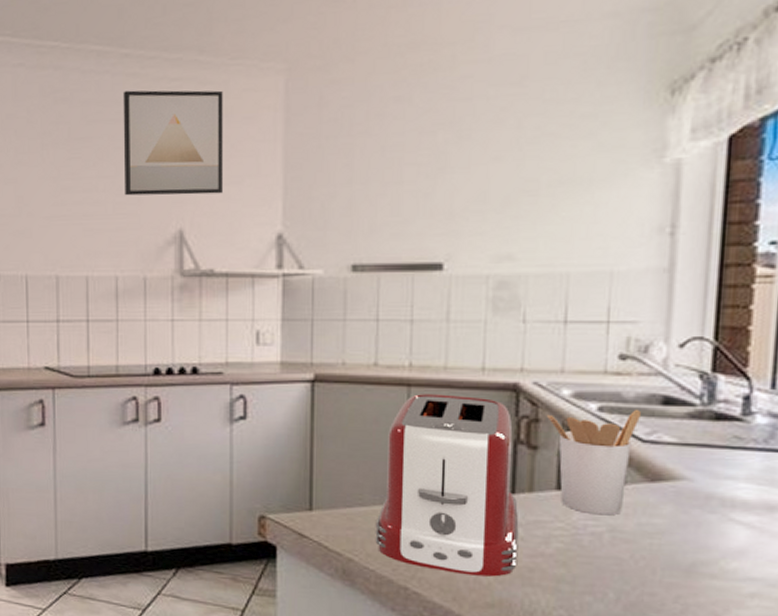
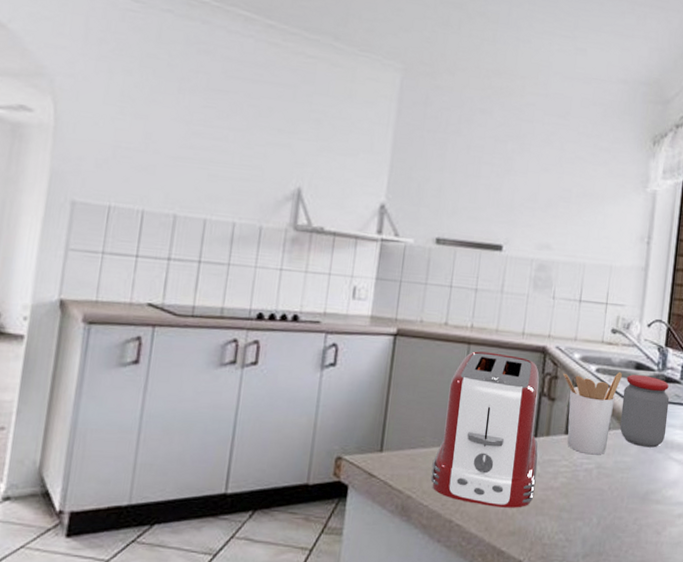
wall art: present [123,90,223,196] -> none [253,56,350,162]
jar: none [642,412,724,507] -> present [619,374,670,448]

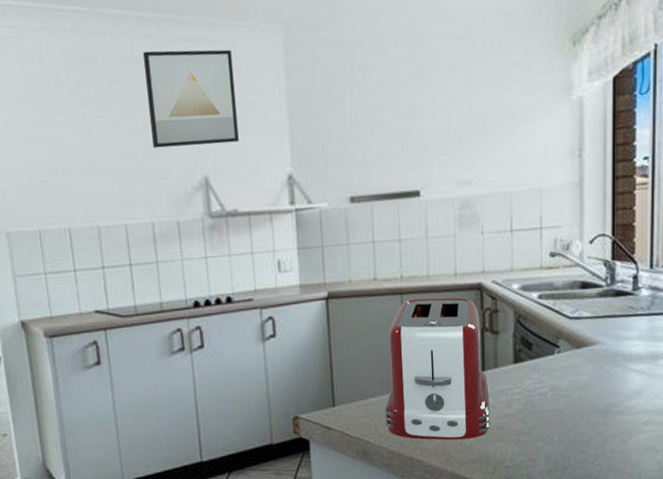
wall art: none [253,56,350,162] -> present [142,49,239,148]
utensil holder: present [563,371,622,455] -> none [504,294,567,379]
jar: present [619,374,670,448] -> none [570,293,623,364]

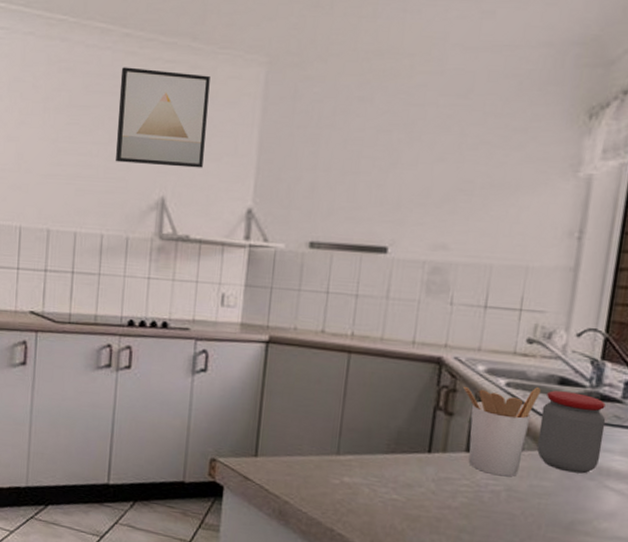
toaster: present [384,297,490,440] -> none [309,360,434,524]
utensil holder: none [504,294,567,379] -> present [463,386,541,477]
jar: none [570,293,623,364] -> present [536,390,606,474]

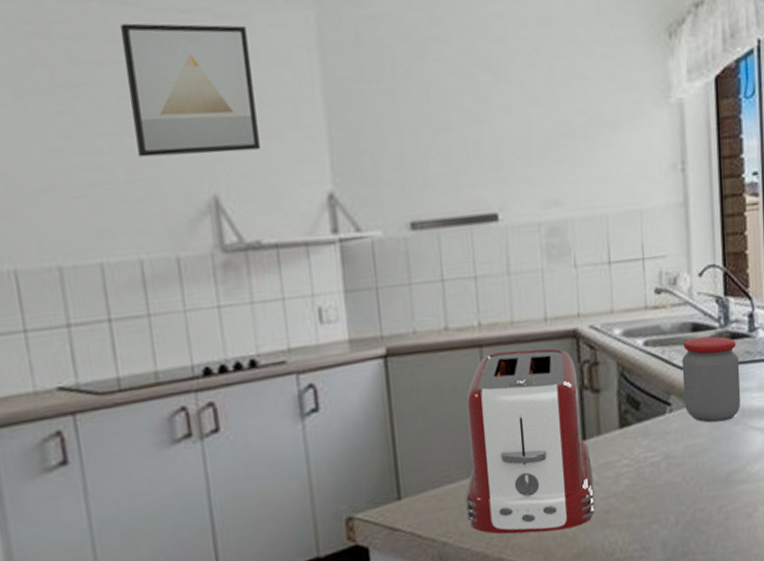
toaster: none [309,360,434,524] -> present [465,348,595,534]
utensil holder: present [463,386,541,477] -> none [604,338,677,446]

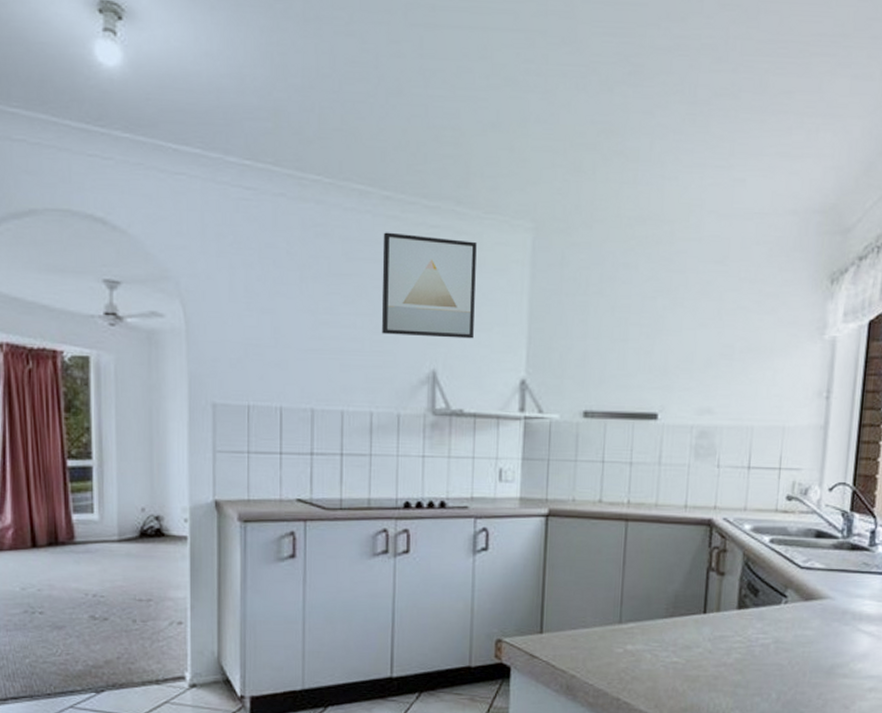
toaster: present [465,348,595,534] -> none [594,528,709,685]
jar: present [681,336,741,423] -> none [799,544,857,620]

